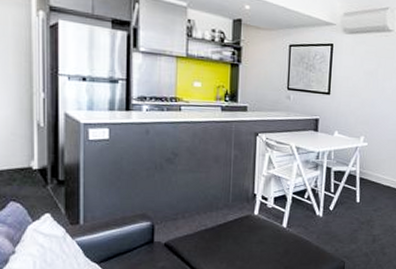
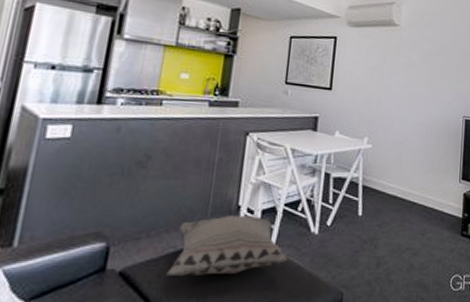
decorative pillow: none [201,202,299,247] -> present [166,215,289,276]

